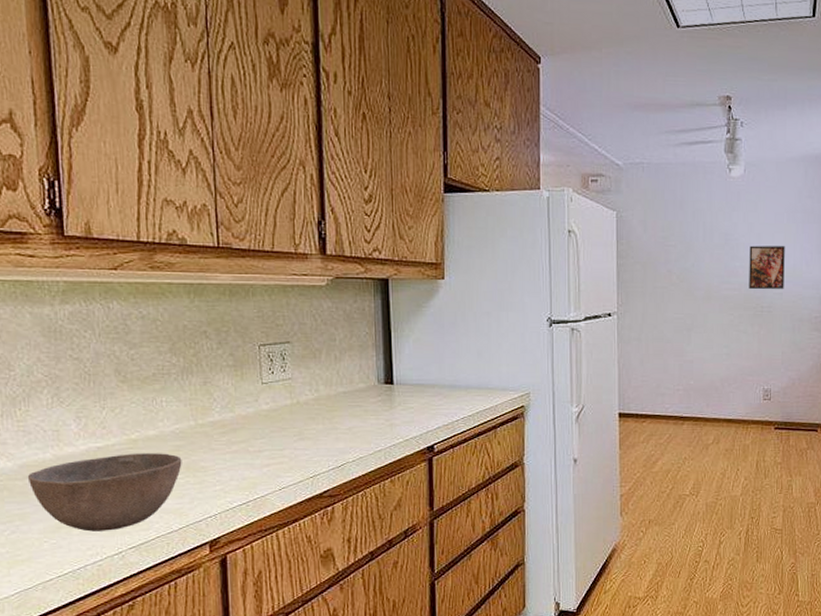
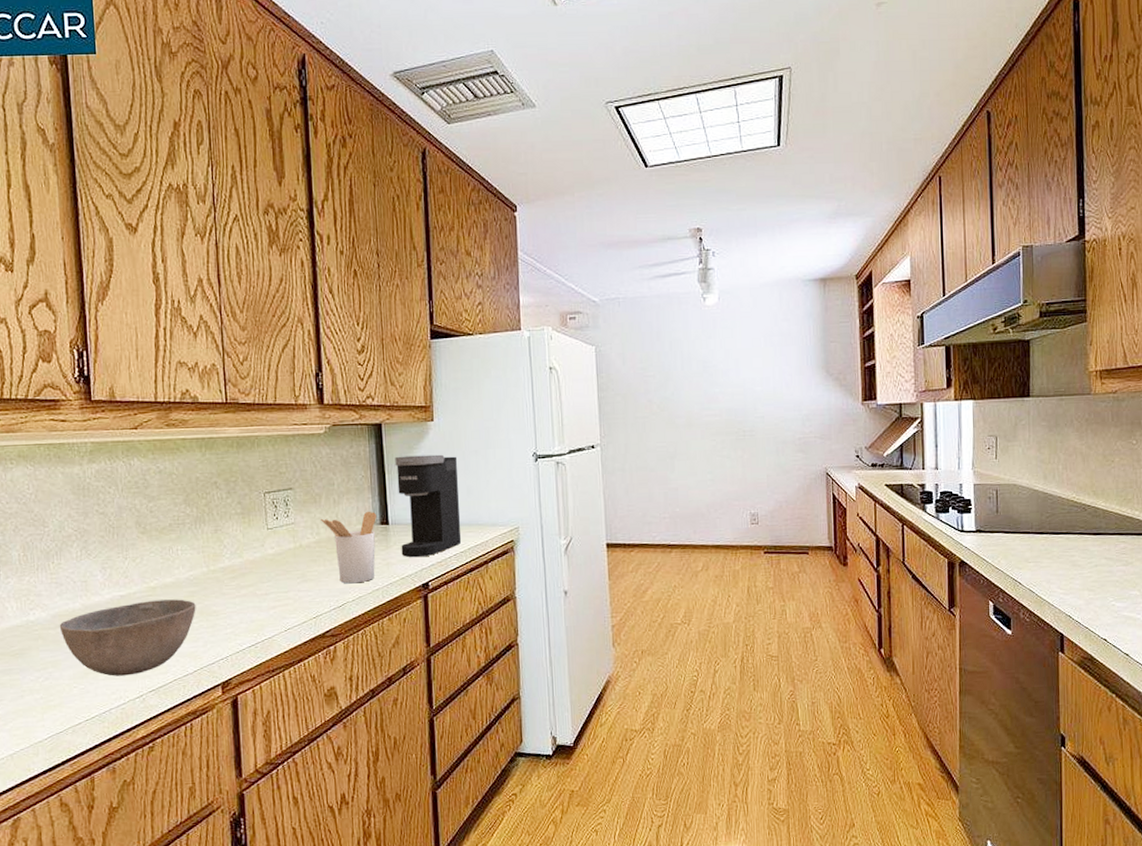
utensil holder: none [320,369,382,444] -> present [321,511,377,584]
coffee maker: none [402,314,469,420] -> present [395,454,461,558]
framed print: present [749,245,785,290] -> none [728,370,765,415]

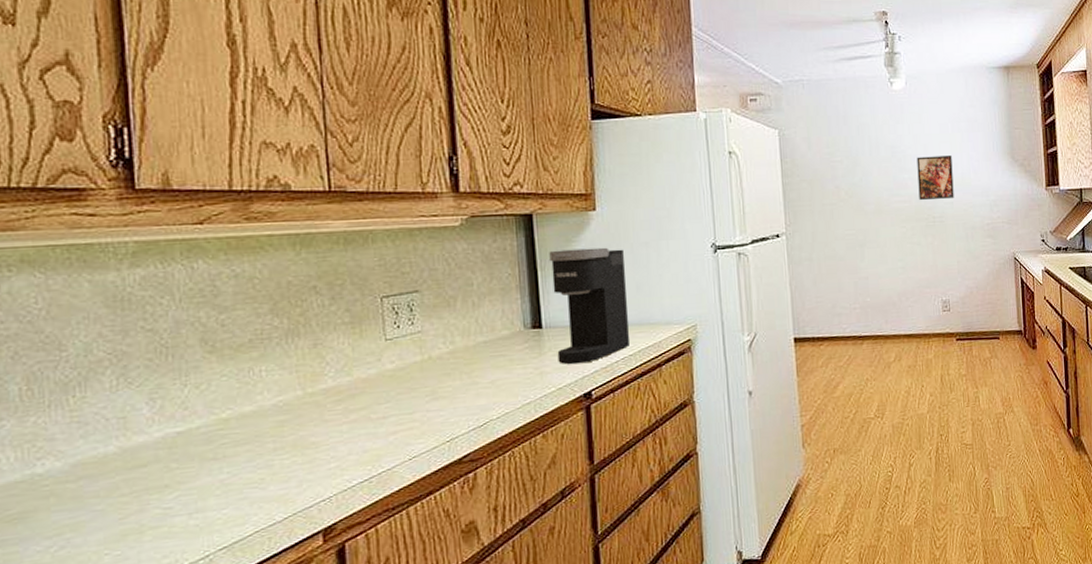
bowl: present [59,599,196,676] -> none [82,431,287,536]
utensil holder: present [321,511,377,584] -> none [456,313,528,399]
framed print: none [728,370,765,415] -> present [916,155,954,201]

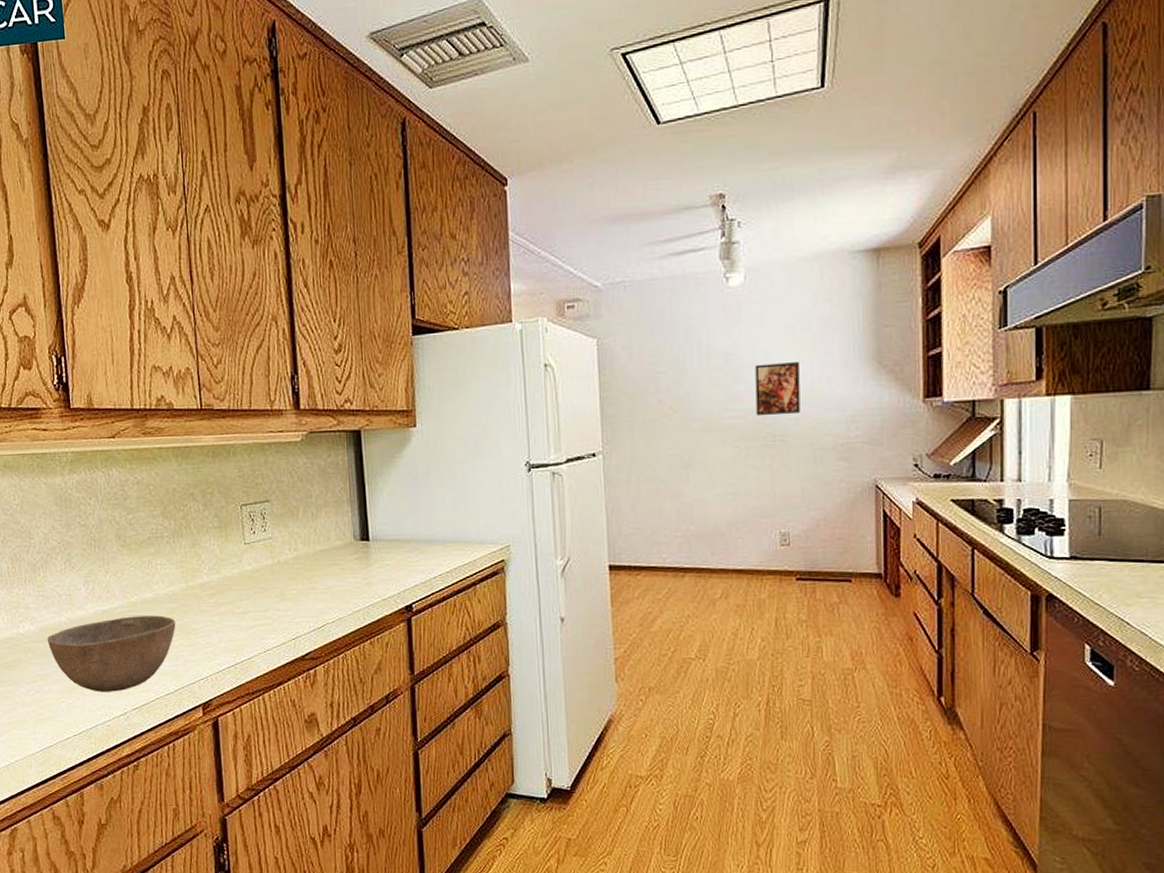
bowl: none [82,431,287,536] -> present [46,615,176,692]
coffee maker: present [549,247,629,365] -> none [375,464,446,577]

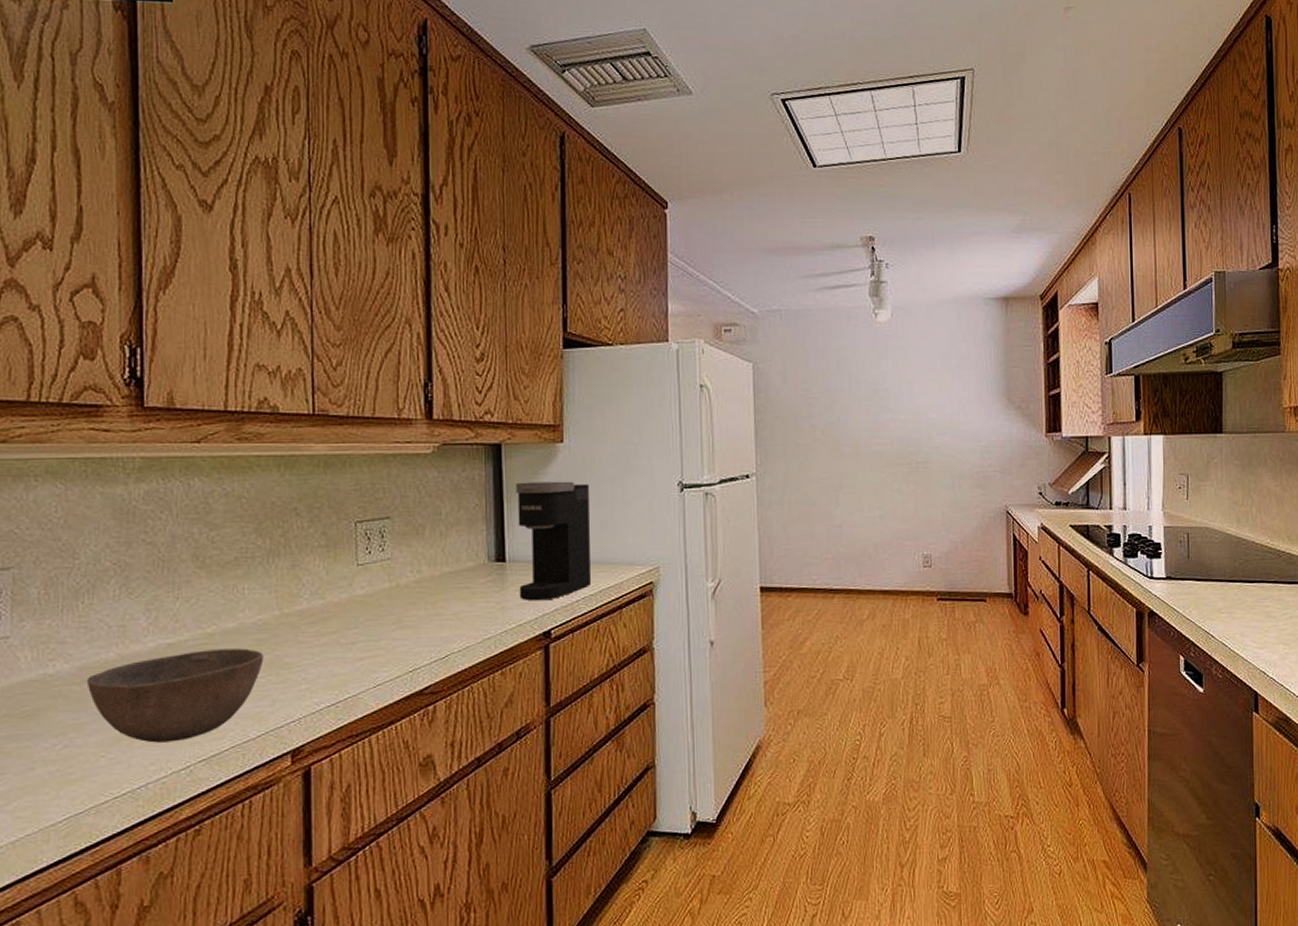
coffee maker: none [375,464,446,577] -> present [516,481,591,601]
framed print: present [755,362,800,417] -> none [900,395,941,444]

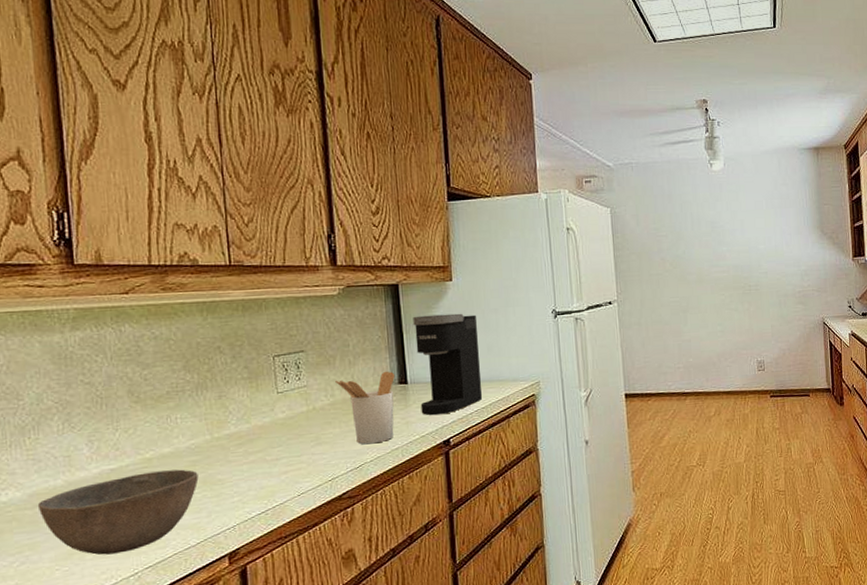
utensil holder: none [424,545,492,631] -> present [335,371,396,445]

